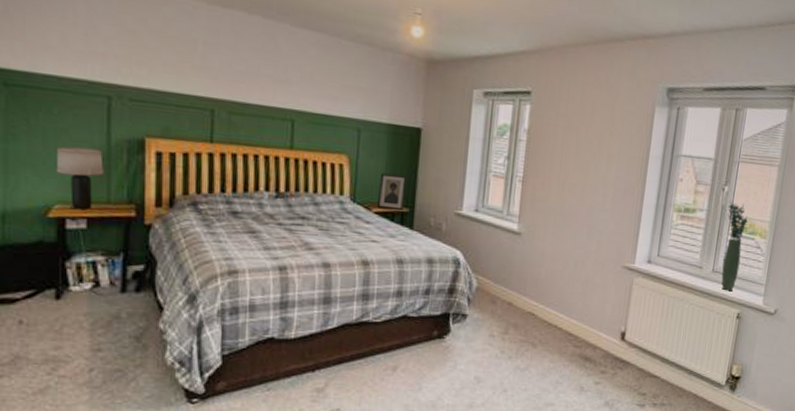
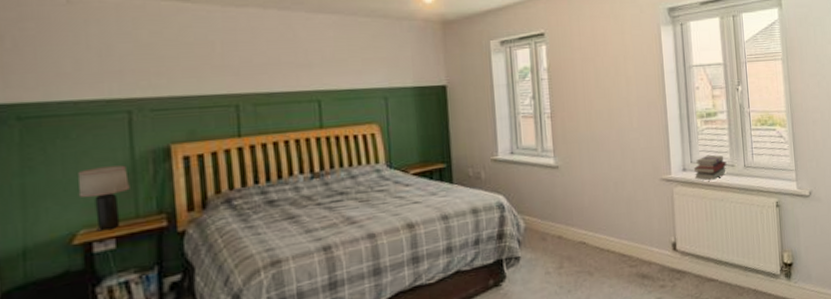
picture frame: present [376,173,408,211] -> none [413,132,441,169]
books: none [657,251,695,279] -> present [693,154,727,181]
vase: present [721,200,748,292] -> none [745,98,769,184]

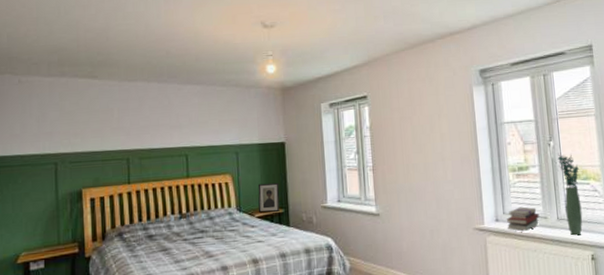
table lamp: present [78,165,130,232] -> none [21,204,55,254]
picture frame: none [413,132,441,169] -> present [257,182,280,213]
vase: none [745,98,769,184] -> present [557,153,583,236]

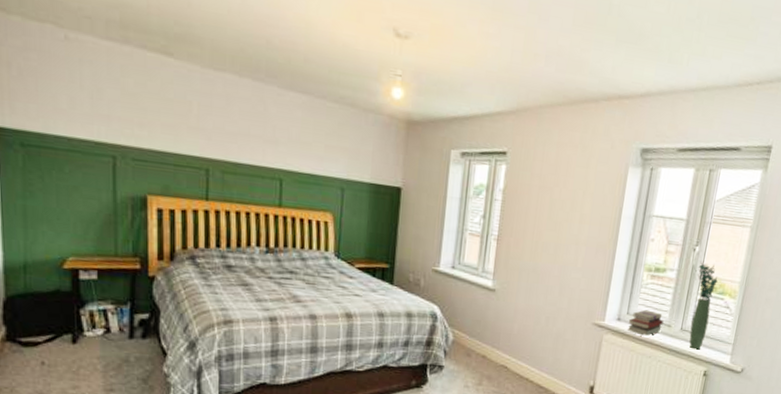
picture frame: present [257,182,280,213] -> none [359,230,388,267]

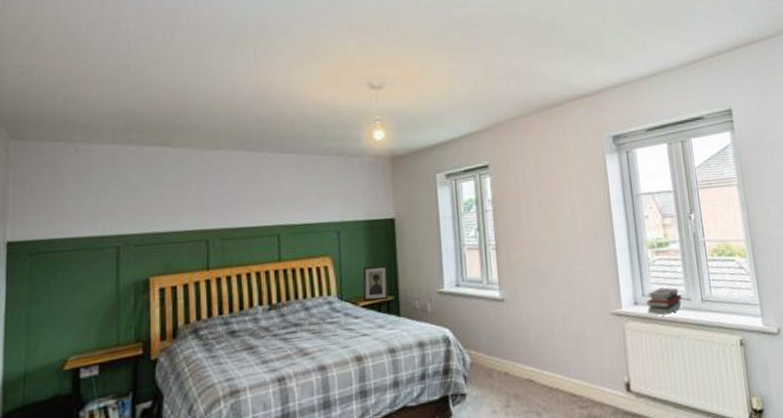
picture frame: none [359,230,388,267] -> present [362,265,389,301]
vase: present [689,260,718,350] -> none [699,226,729,319]

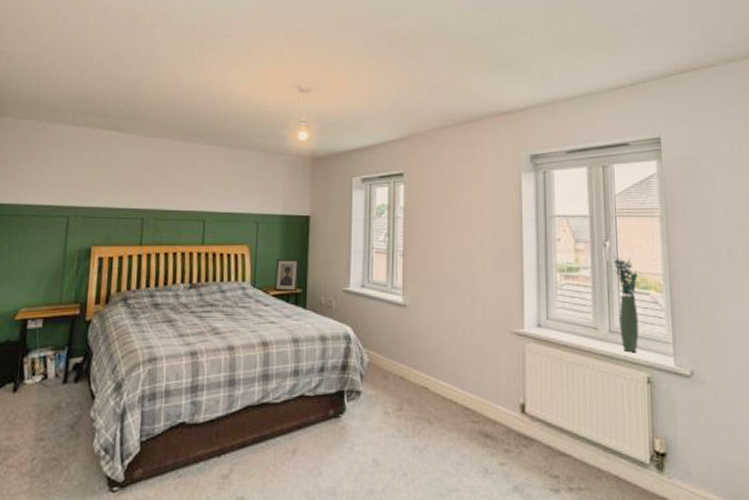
books: present [645,287,682,316] -> none [549,313,589,342]
vase: none [699,226,729,319] -> present [613,255,639,353]

